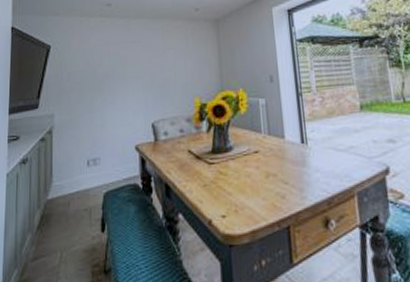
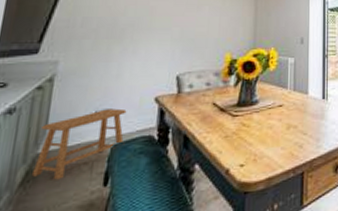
stool: none [45,157,113,224] -> present [31,108,127,180]

